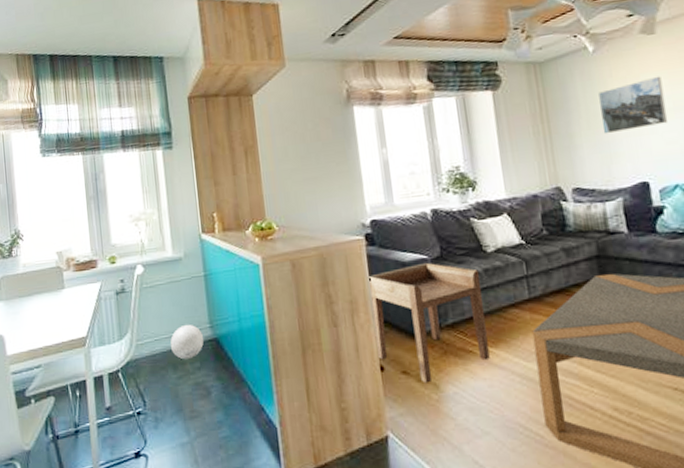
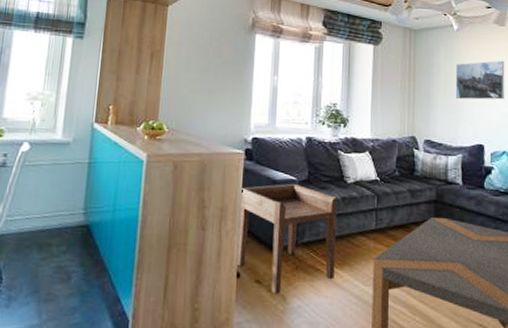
ball: present [170,325,204,360] -> none [40,208,76,242]

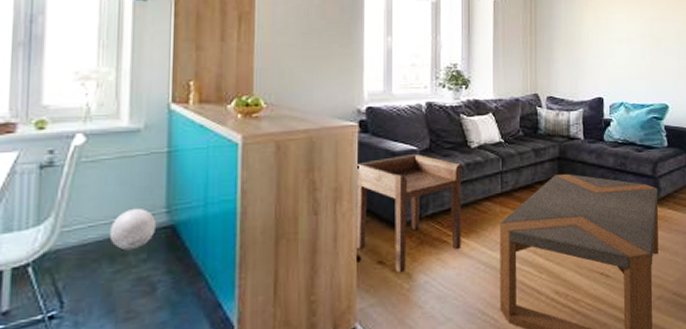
ball: none [40,208,76,242] -> present [109,209,157,251]
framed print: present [455,60,505,100] -> none [575,10,622,53]

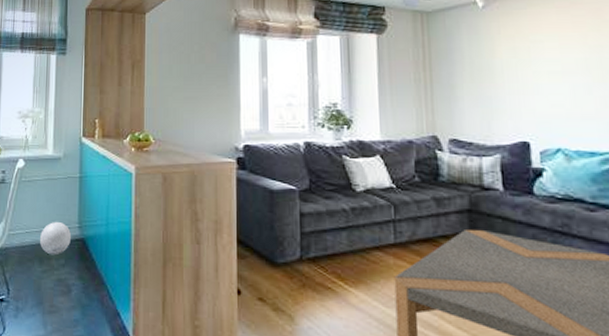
side table: present [355,153,462,273] -> none [235,193,348,314]

